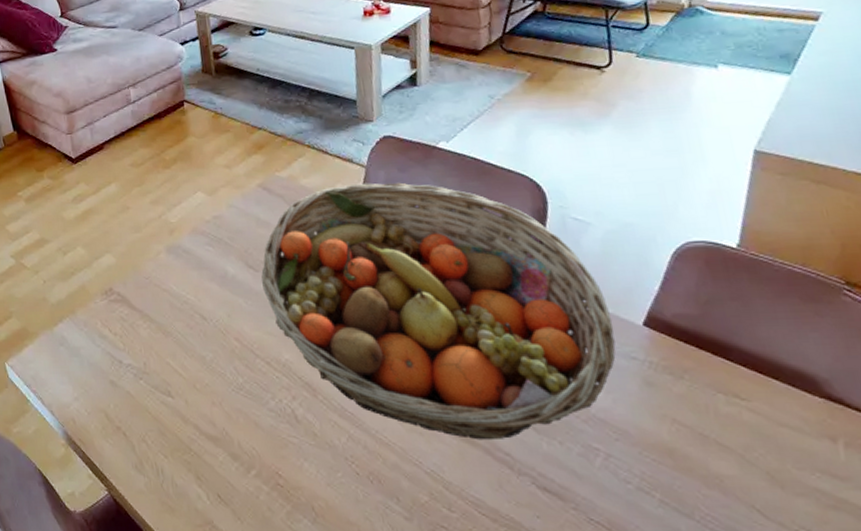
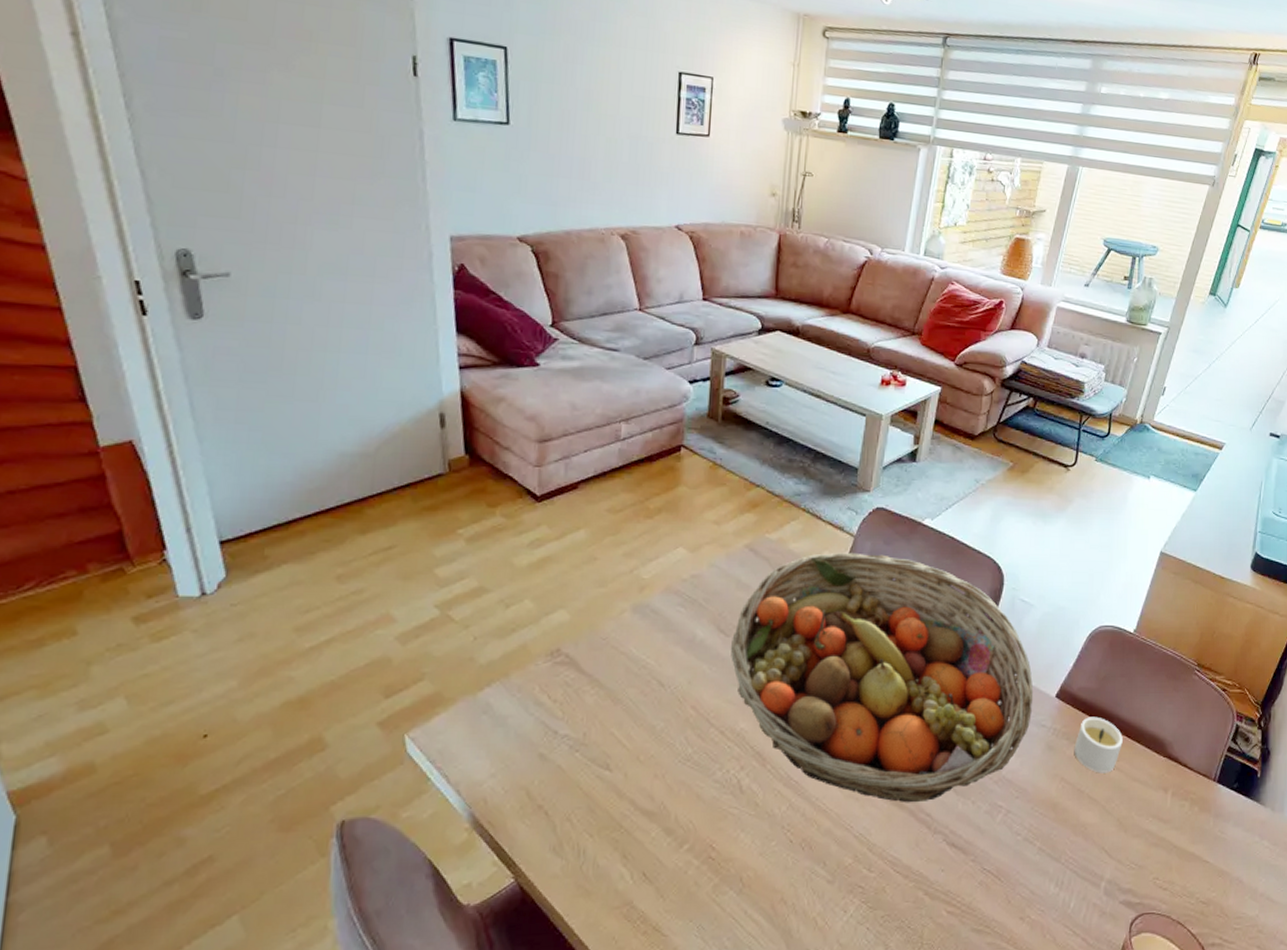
candle: none [682,348,753,415] -> present [1074,716,1123,773]

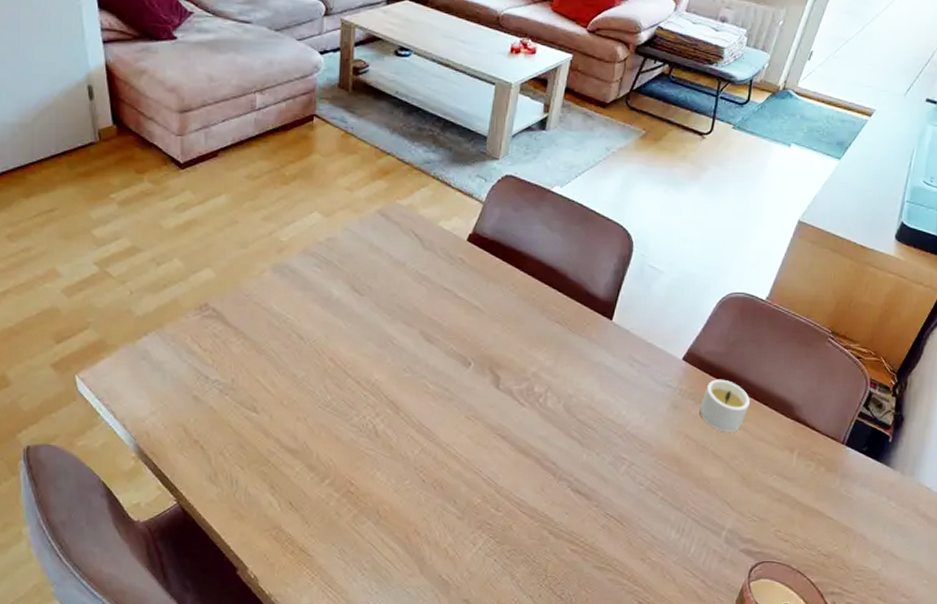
fruit basket: present [731,552,1034,803] -> none [365,218,660,452]

